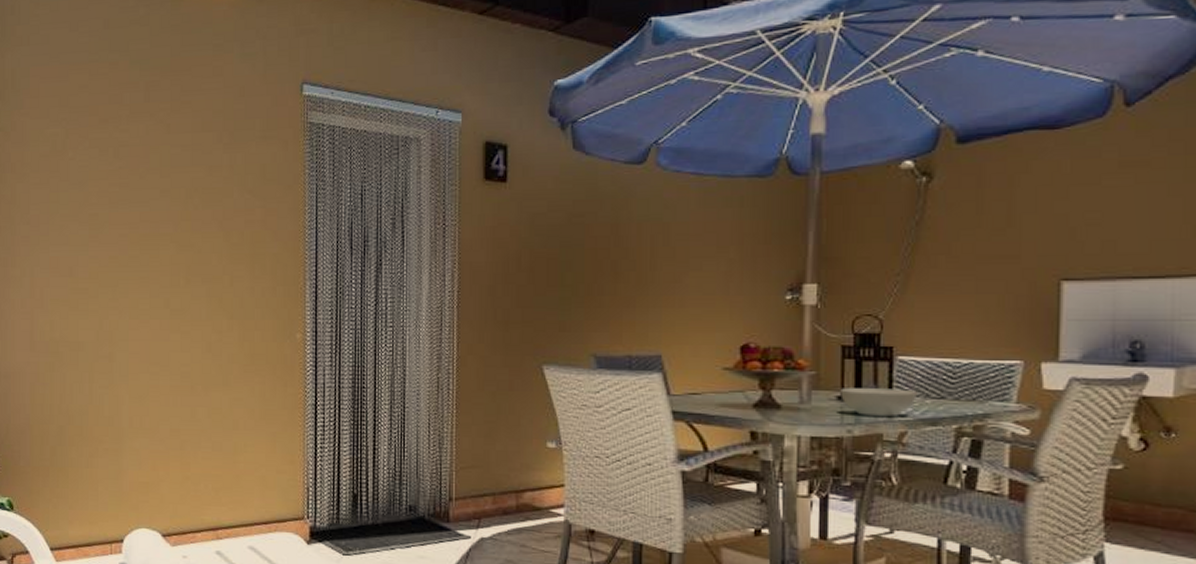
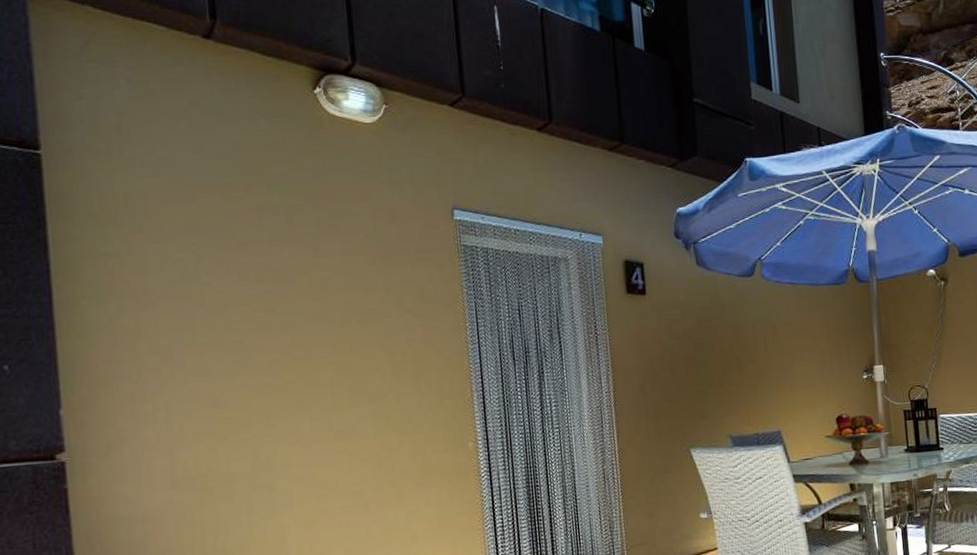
bowl: present [840,388,917,416] -> none [906,439,955,462]

